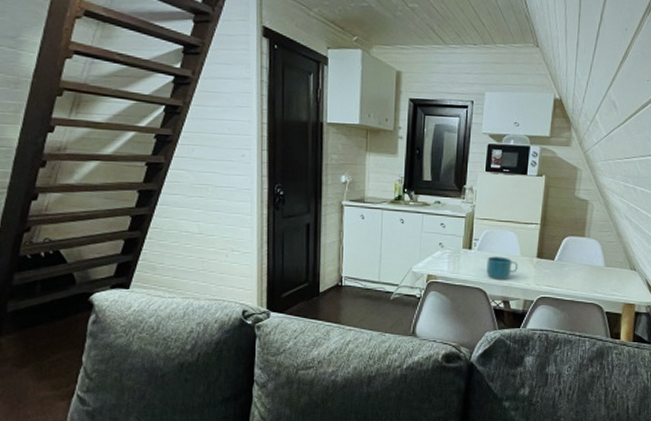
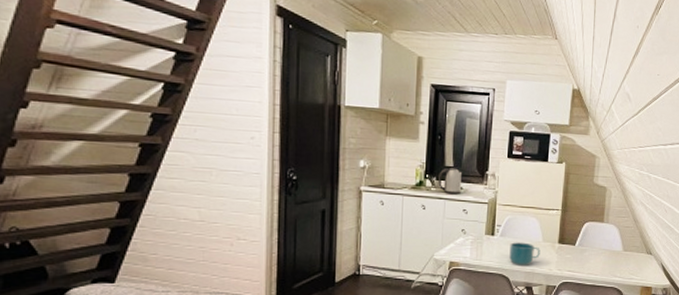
kettle: none [416,182,441,209] -> present [438,168,463,195]

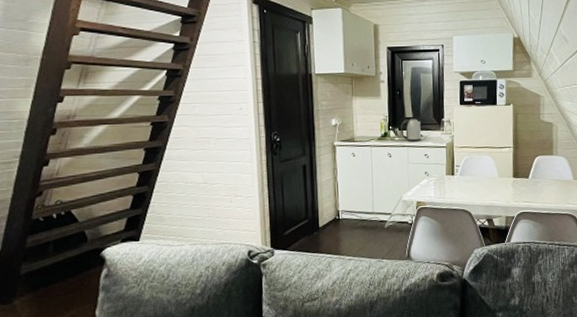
cup: present [509,242,540,265] -> none [469,179,497,200]

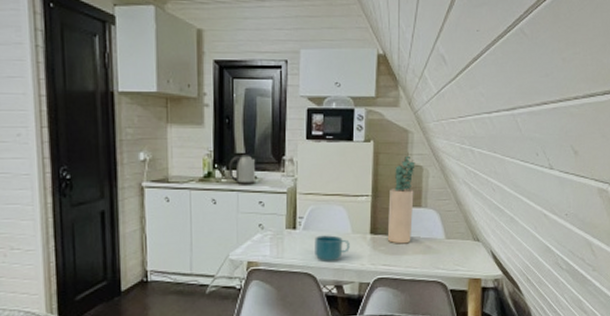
cup: none [469,179,497,200] -> present [314,235,350,261]
vase: none [526,112,547,185] -> present [387,152,416,244]

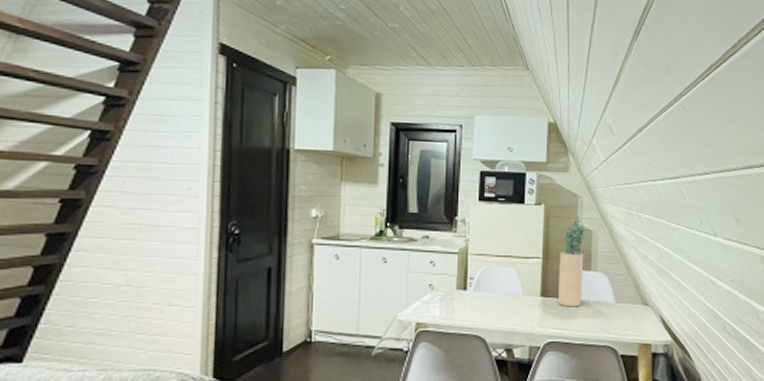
kettle: present [229,155,256,185] -> none [401,214,429,245]
cup: present [314,235,350,261] -> none [485,297,520,324]

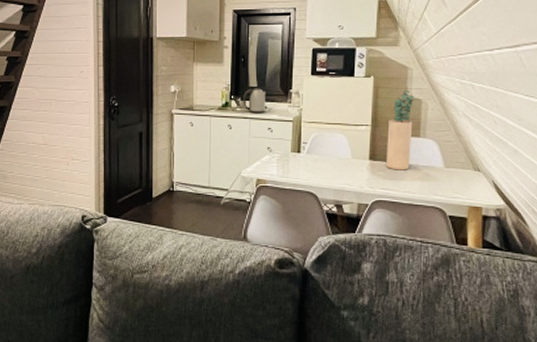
kettle: none [401,214,429,245] -> present [243,88,267,114]

